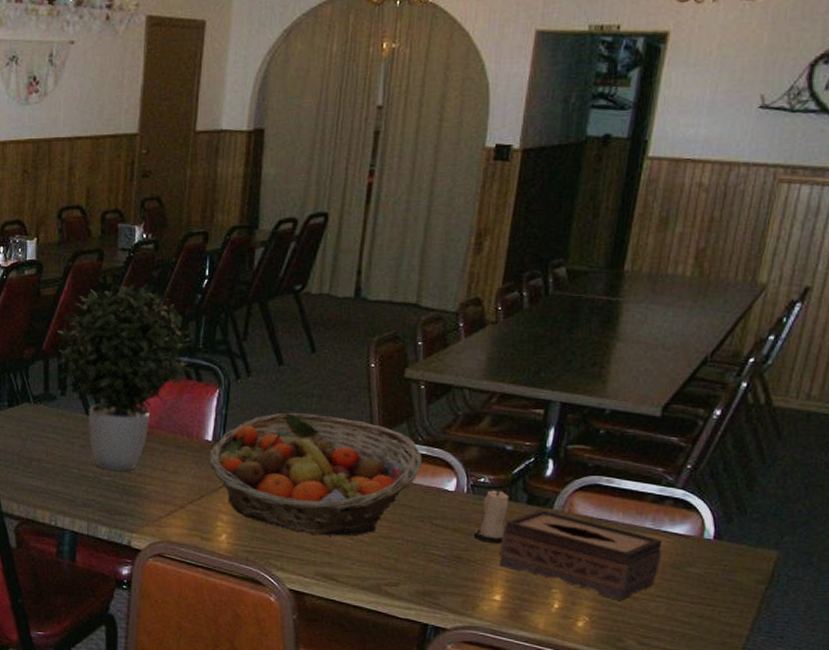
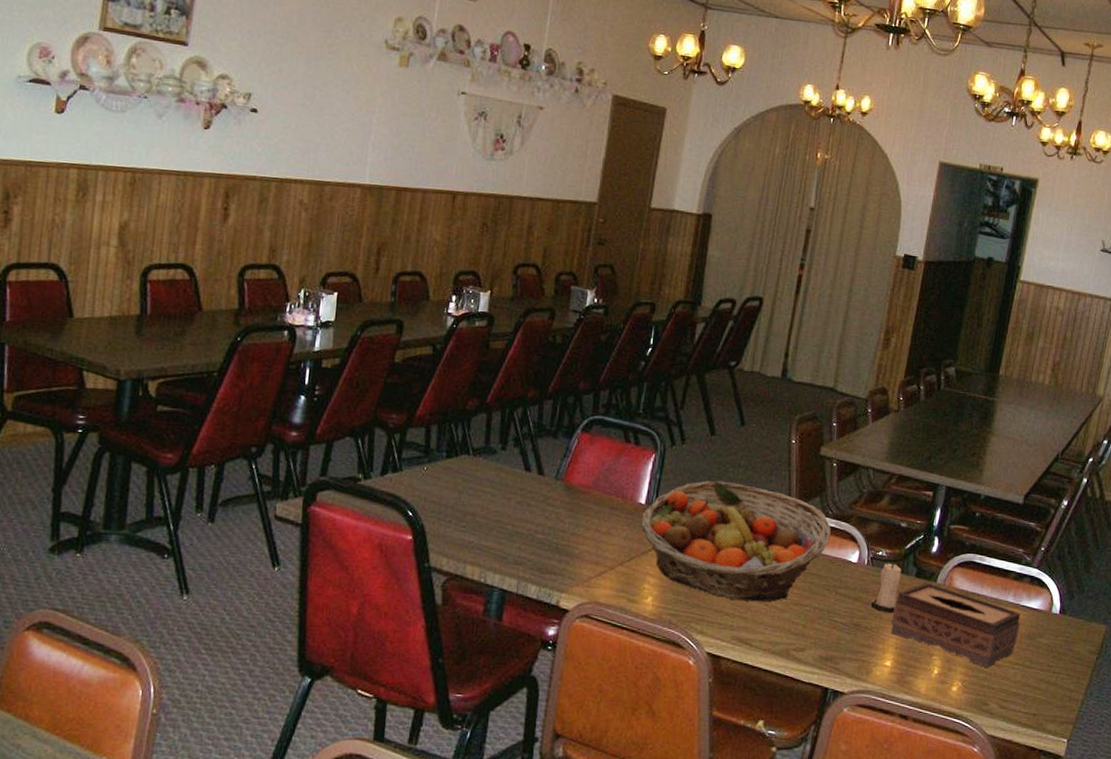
potted plant: present [57,282,192,471] -> none [500,342,632,530]

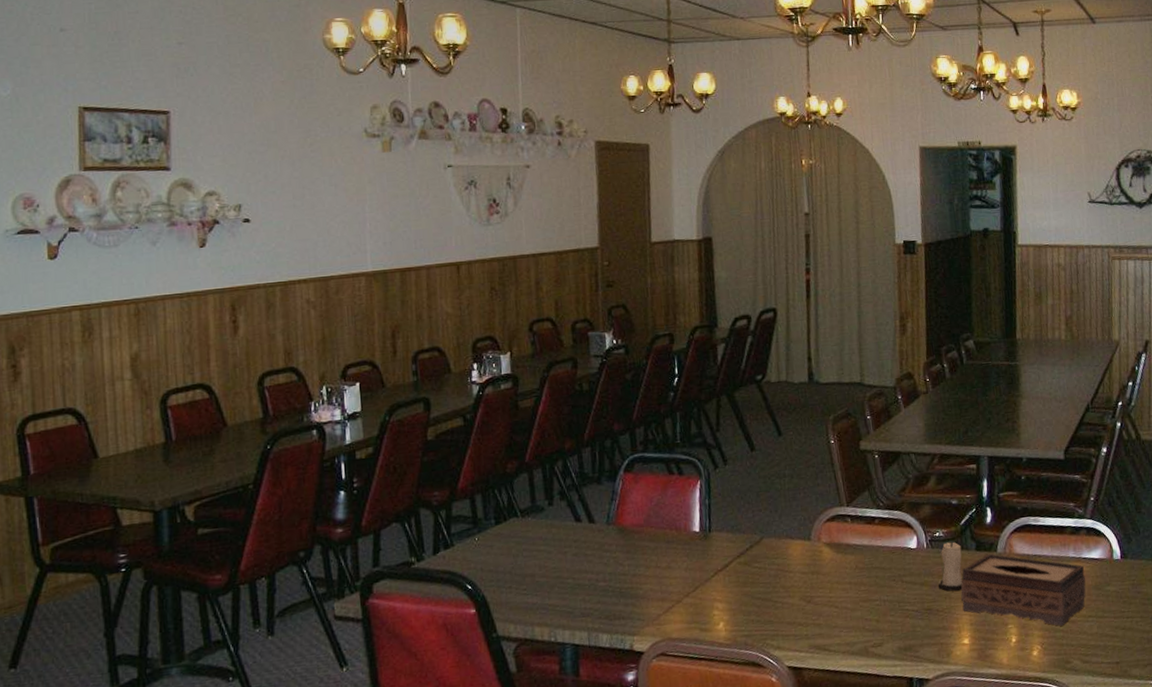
fruit basket: present [640,480,831,602] -> none [698,493,886,609]

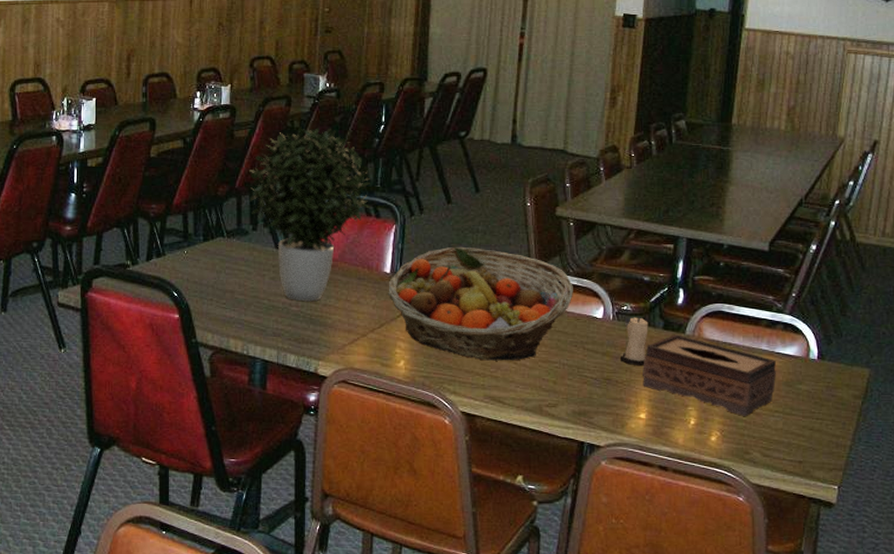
potted plant: none [539,386,673,576] -> present [249,126,371,302]
fruit basket: none [698,493,886,609] -> present [387,246,573,361]

